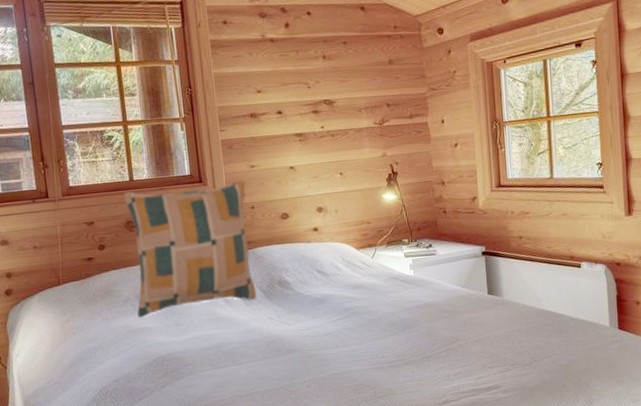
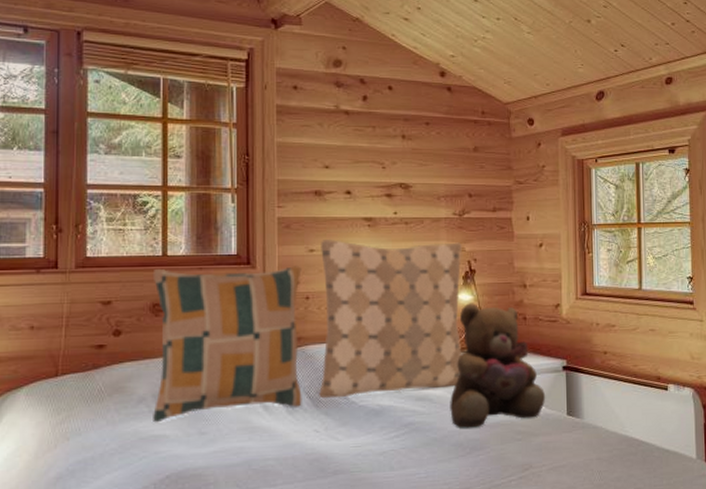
pillow: none [260,148,391,292] -> present [319,240,462,399]
teddy bear: none [382,201,468,310] -> present [450,303,546,428]

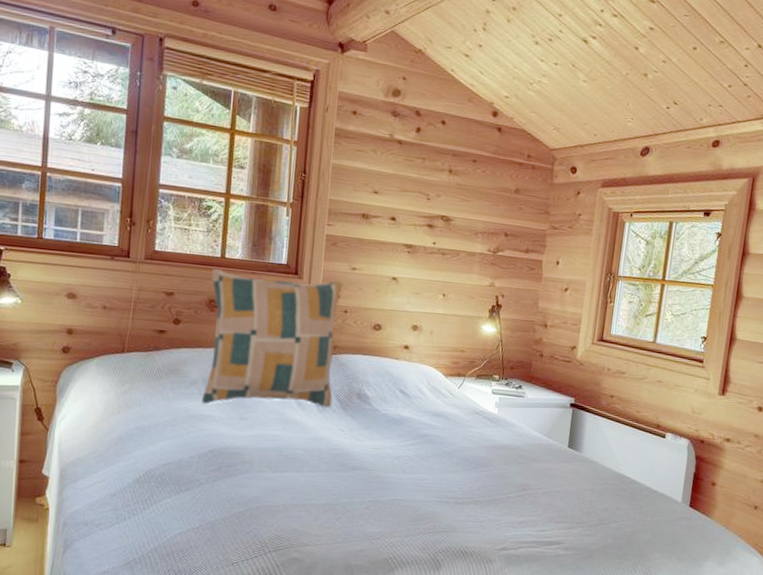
pillow: present [319,240,462,399] -> none [347,260,492,408]
teddy bear: present [450,303,546,428] -> none [462,335,551,447]

